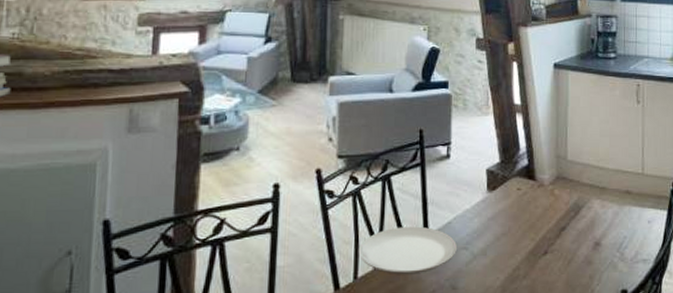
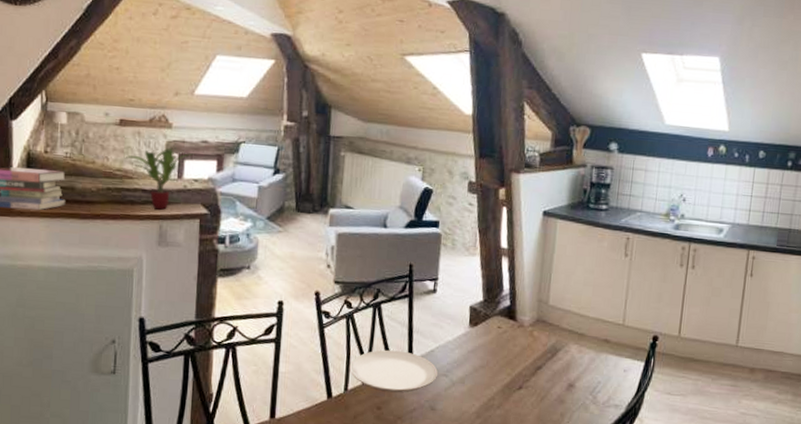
potted plant: none [89,21,173,91] -> present [126,148,195,210]

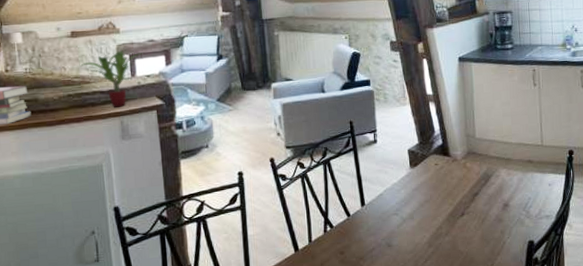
plate: present [349,349,438,393] -> none [310,198,389,237]

